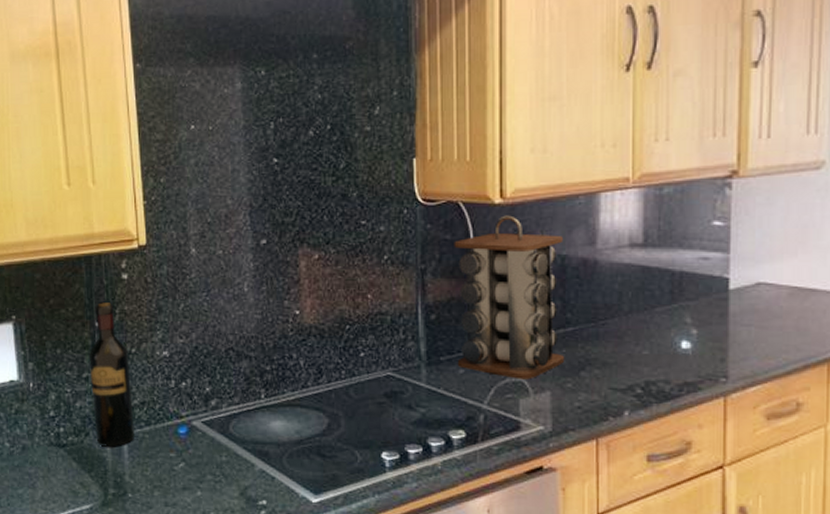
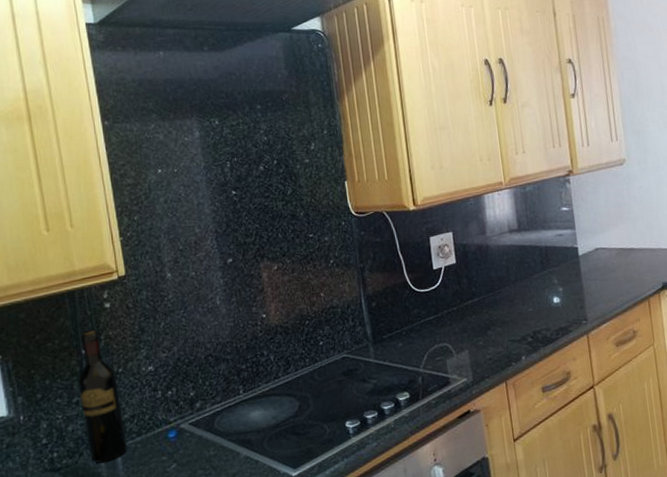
spice rack: present [454,215,565,380] -> none [383,218,476,345]

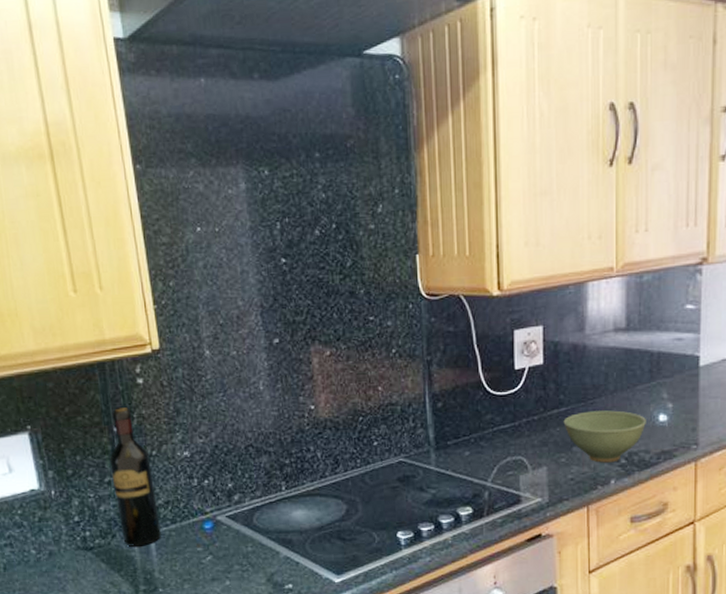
bowl: none [477,297,544,343] -> present [563,410,646,463]

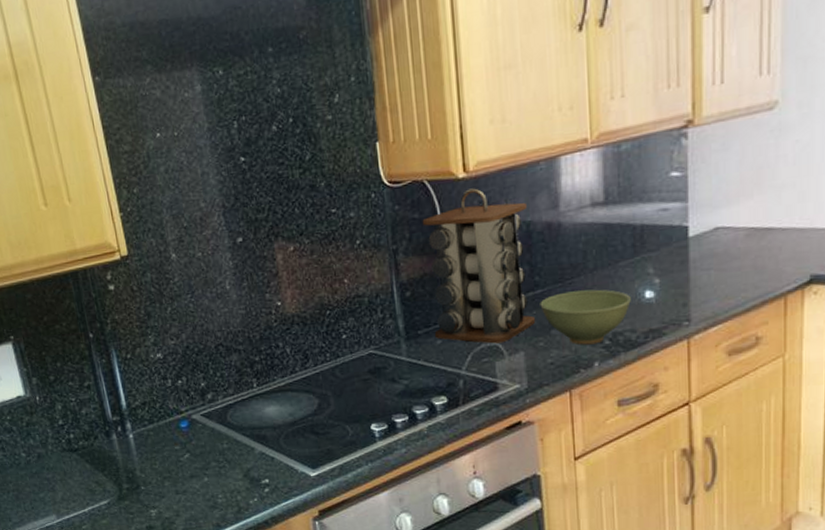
wine bottle: present [110,407,161,547] -> none [87,314,140,447]
spice rack: none [457,306,559,458] -> present [422,188,536,344]

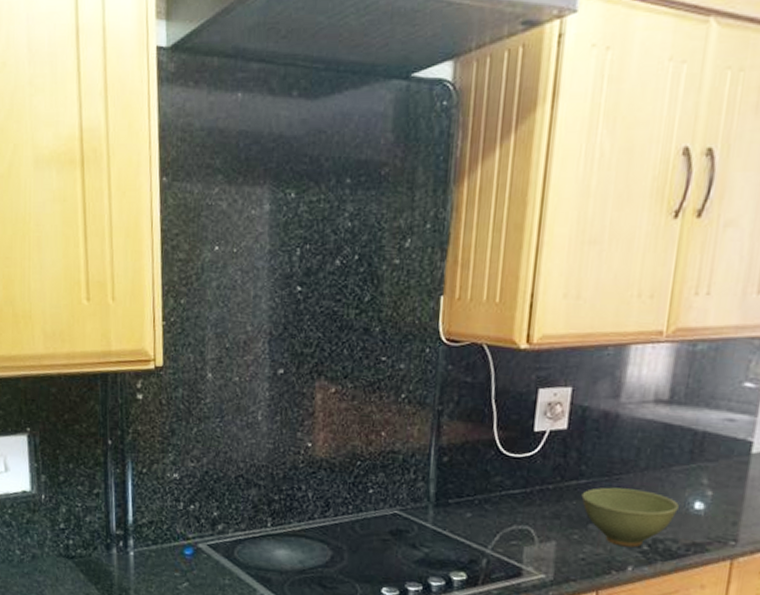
spice rack: present [422,188,536,344] -> none [465,361,586,528]

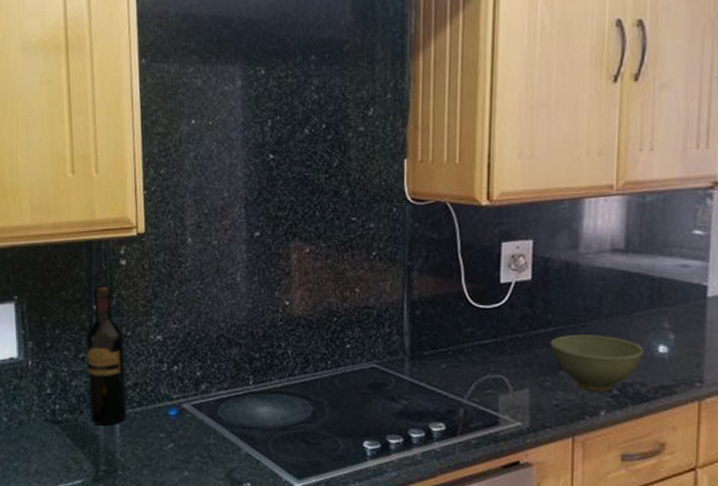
wine bottle: none [101,421,142,563] -> present [86,286,127,426]

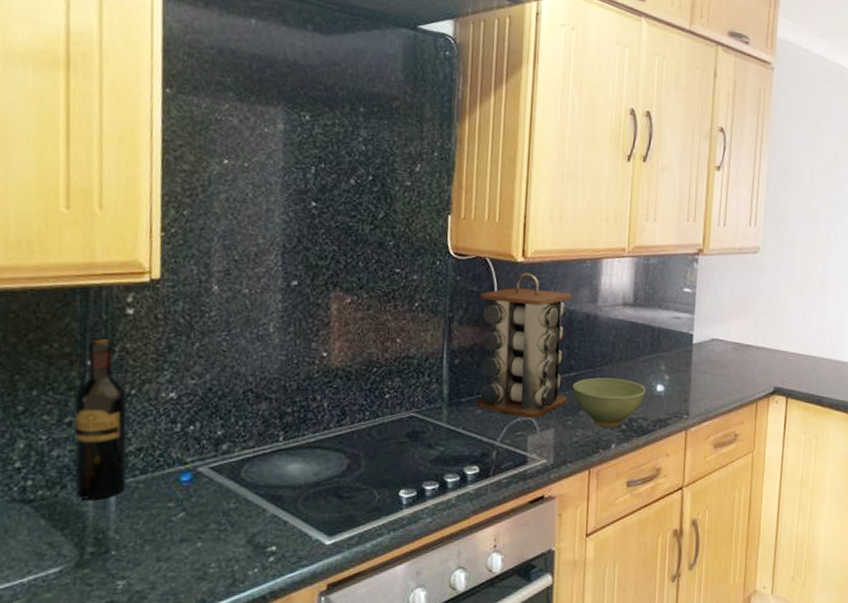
spice rack: none [439,217,546,377] -> present [475,272,571,419]

